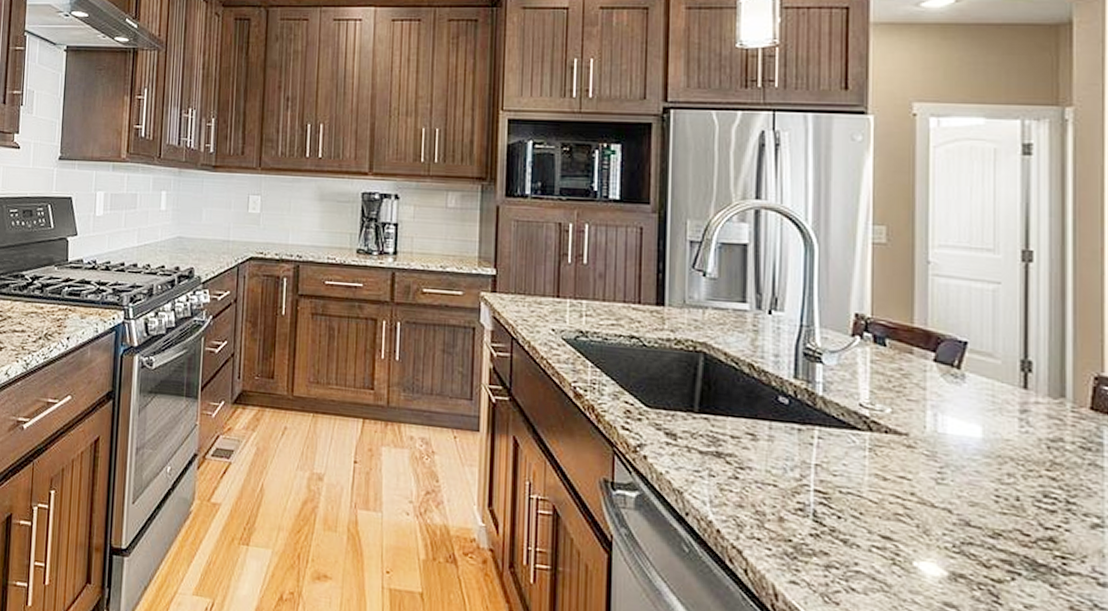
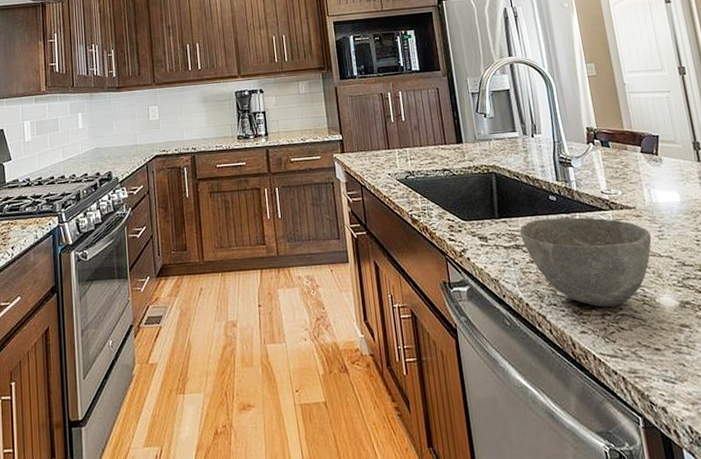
bowl: none [725,424,924,559] -> present [519,217,652,307]

